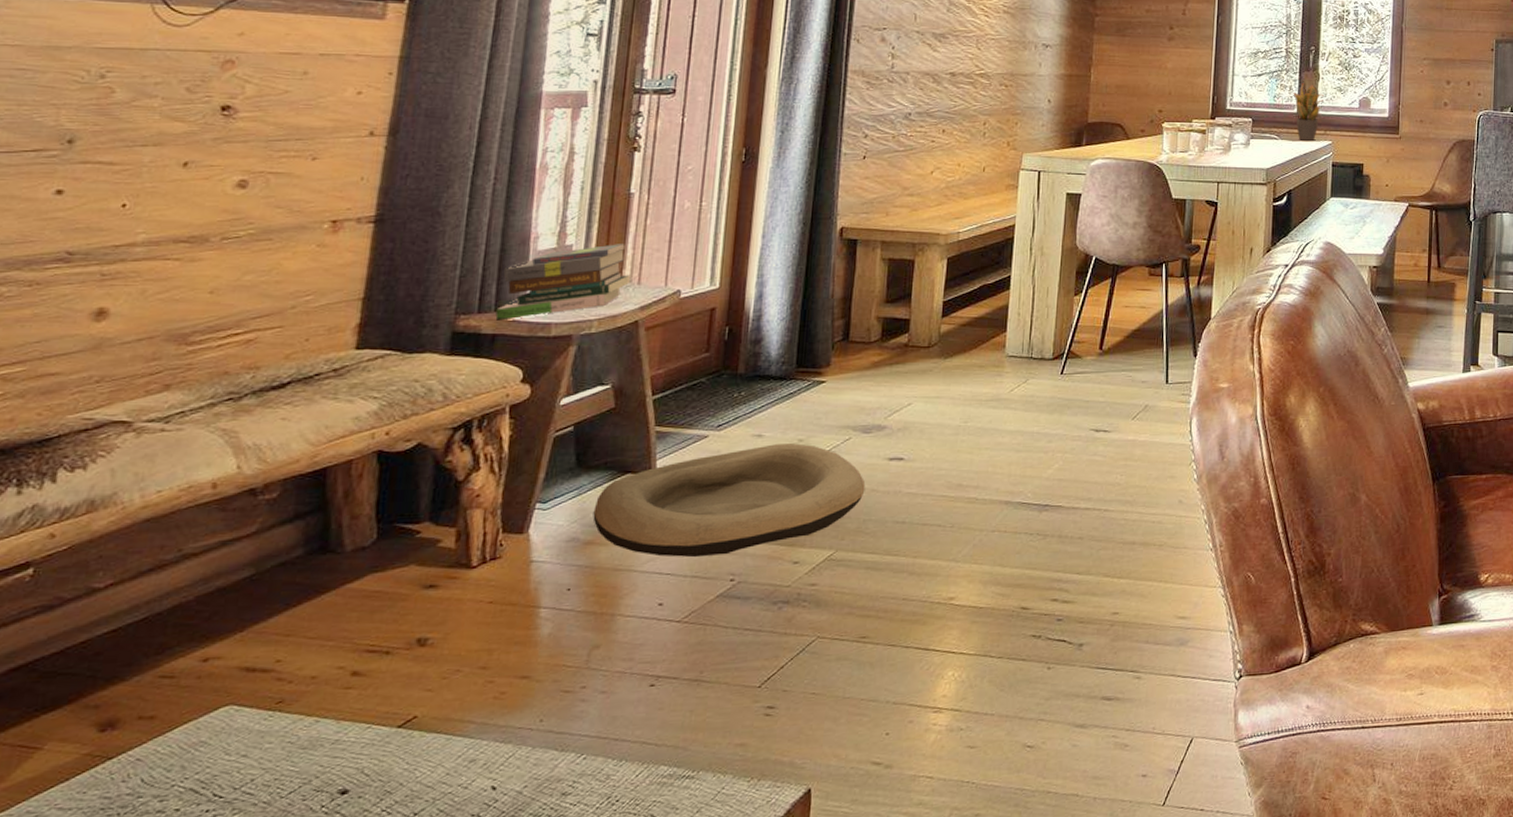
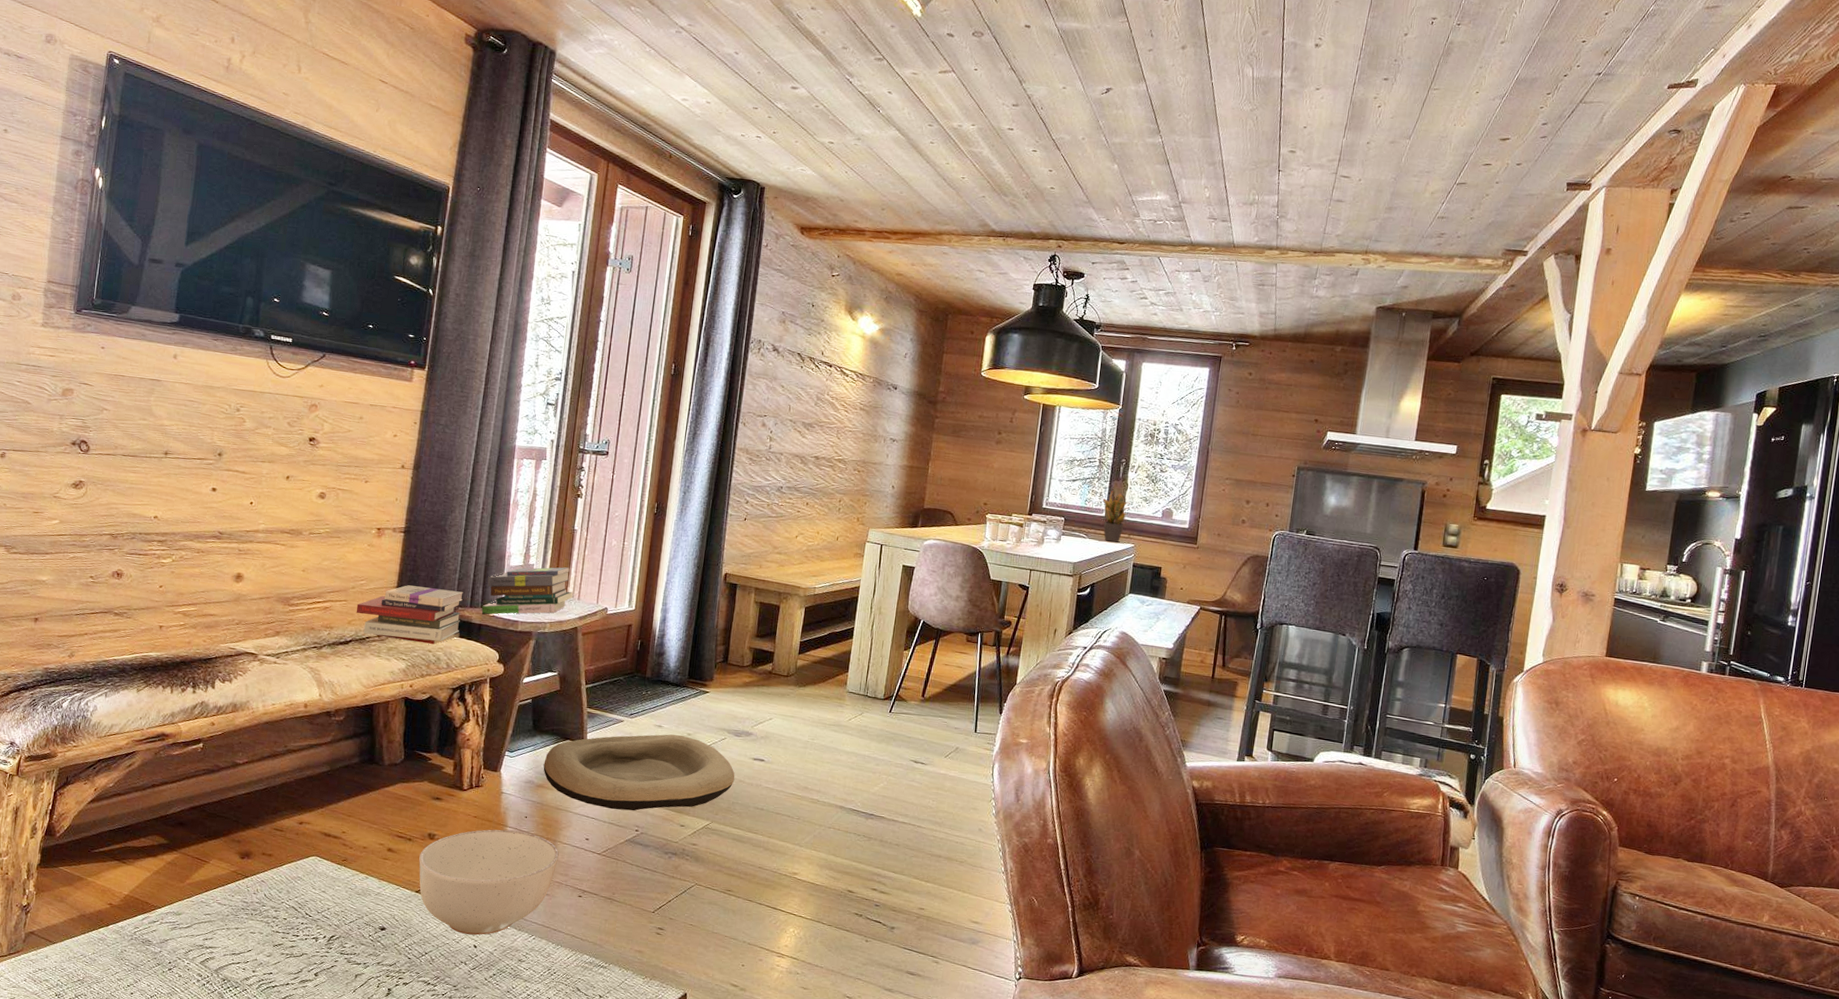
books: none [298,293,468,371] -> present [356,585,463,645]
bowl: none [402,611,619,774] -> present [419,829,559,936]

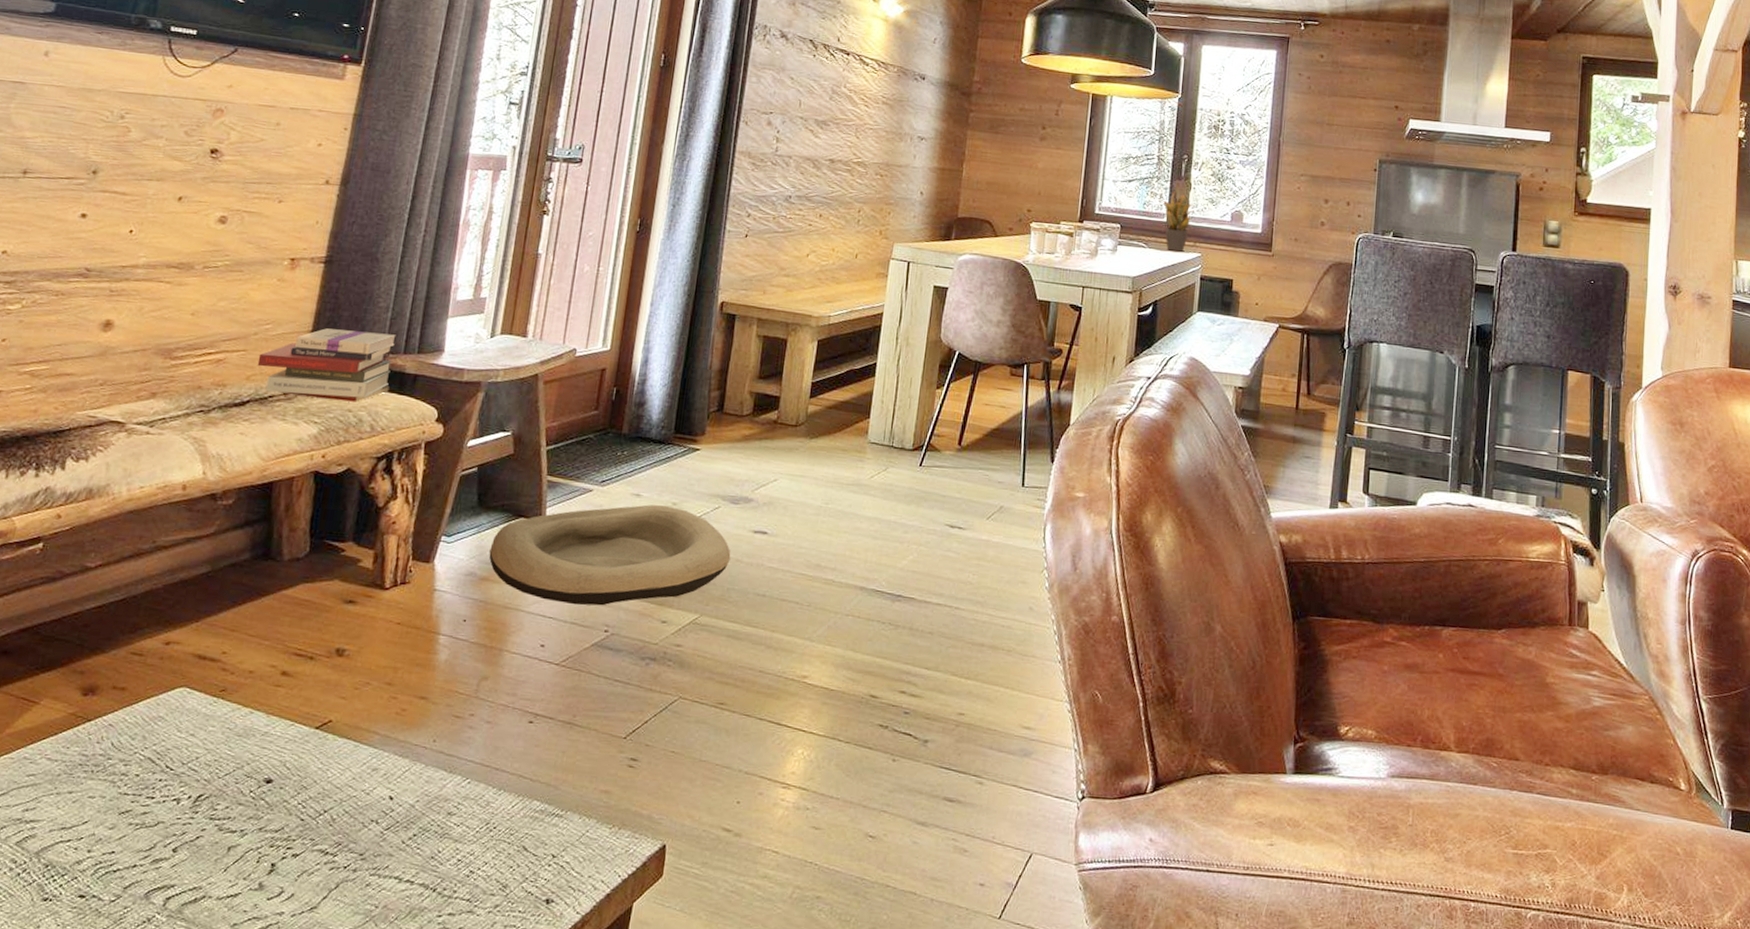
bowl: present [419,829,559,936] -> none [320,638,506,783]
books: present [481,567,573,615] -> none [418,300,534,363]

